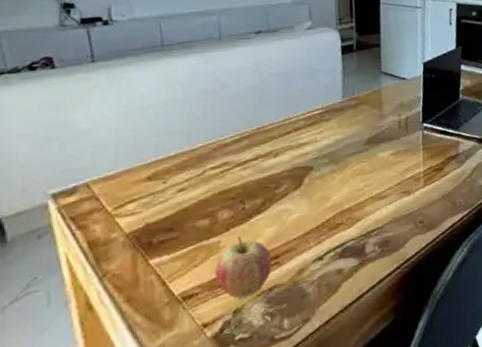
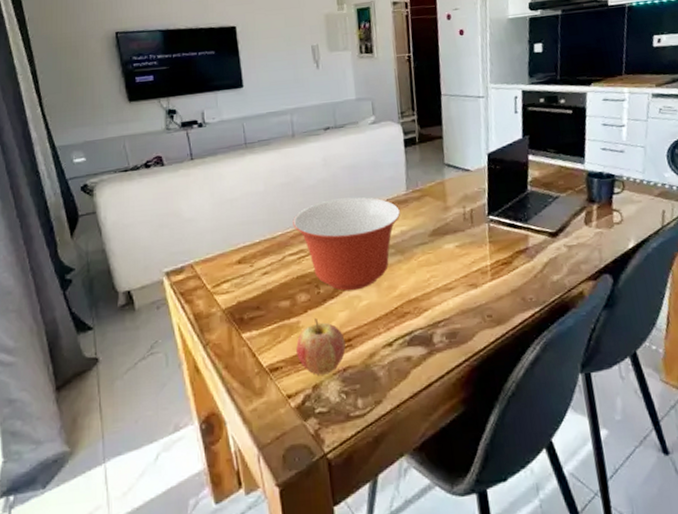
mixing bowl: none [216,105,335,205] -> present [293,197,400,291]

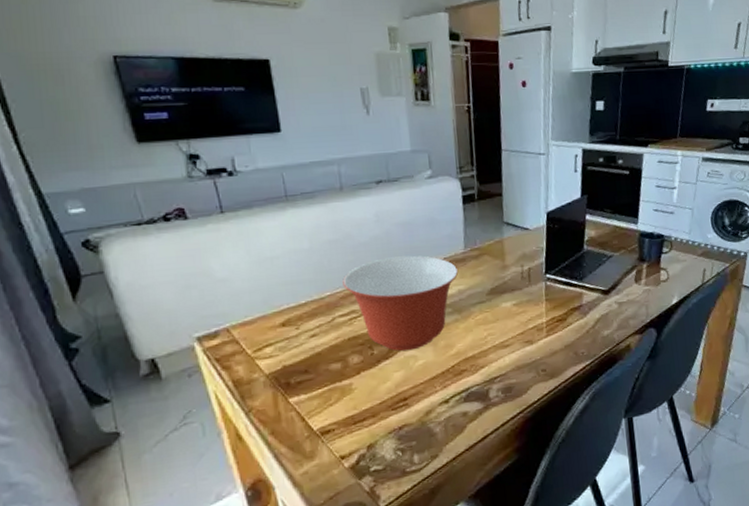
fruit: present [296,317,346,375] -> none [349,378,401,435]

